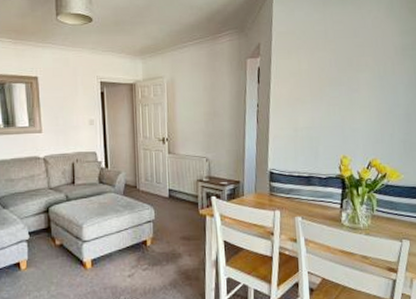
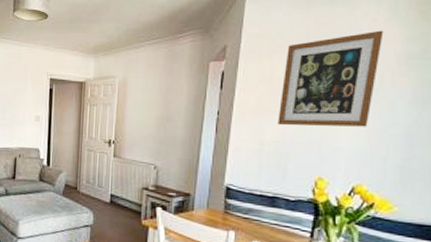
wall art: none [307,26,384,113] -> present [278,30,384,127]

